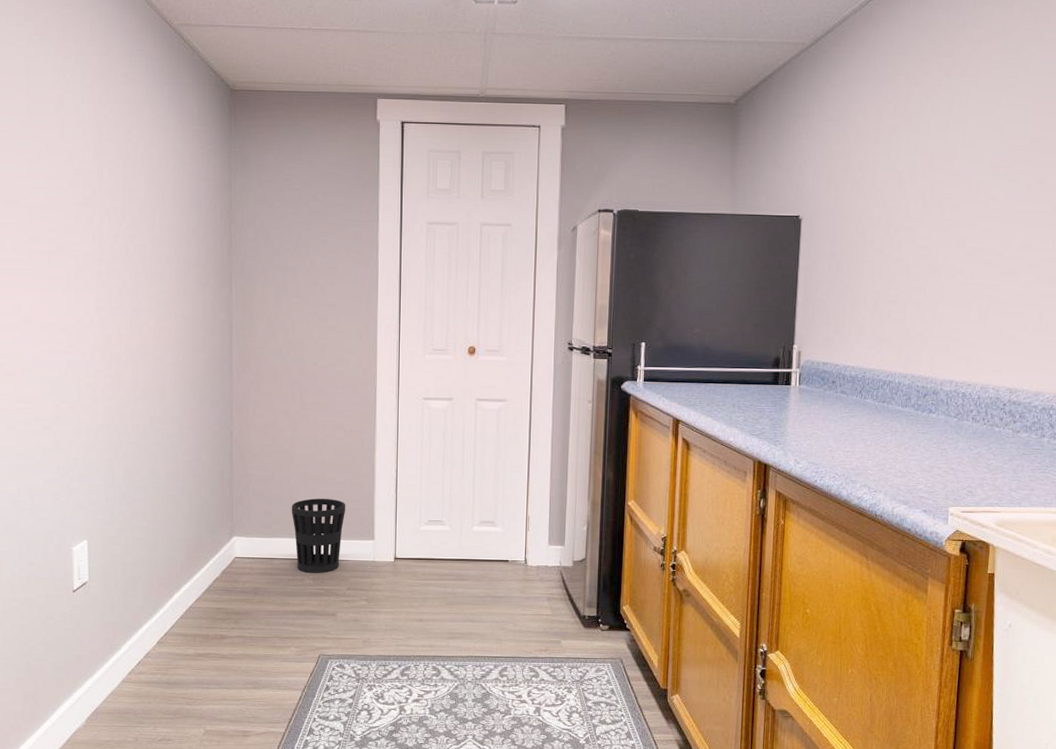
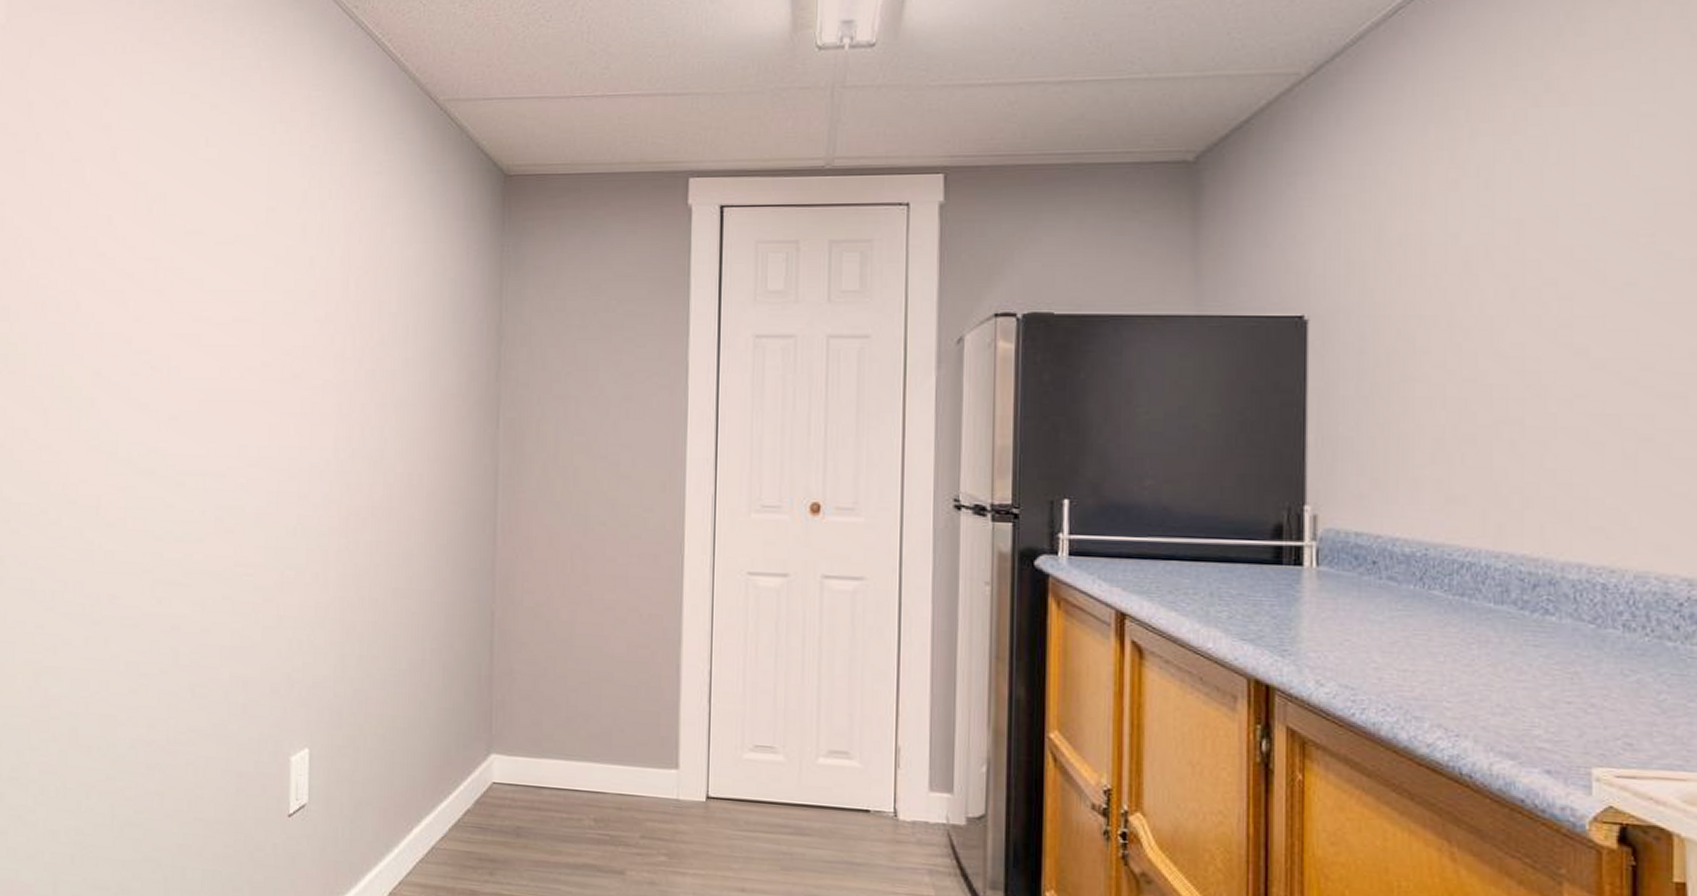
wastebasket: present [291,498,346,573] -> none [567,706,641,812]

